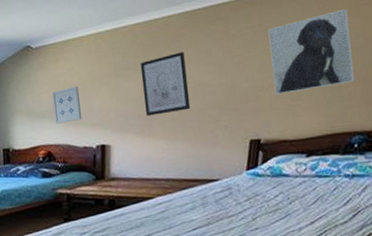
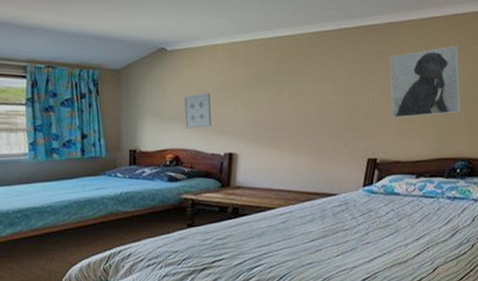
wall art: present [140,52,191,116] -> none [271,70,316,128]

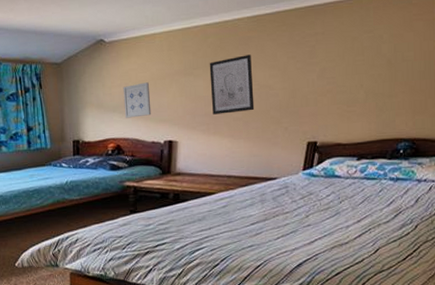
wall art: none [271,70,316,128] -> present [209,54,255,115]
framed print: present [390,45,461,118] -> none [330,22,405,101]

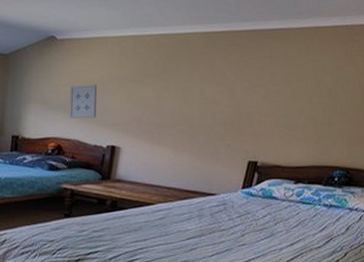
wall art: present [209,54,255,115] -> none [158,69,201,125]

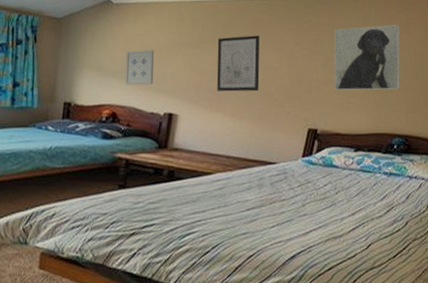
wall art: none [158,69,201,125] -> present [217,35,260,92]
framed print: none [274,56,344,123] -> present [334,24,400,91]

